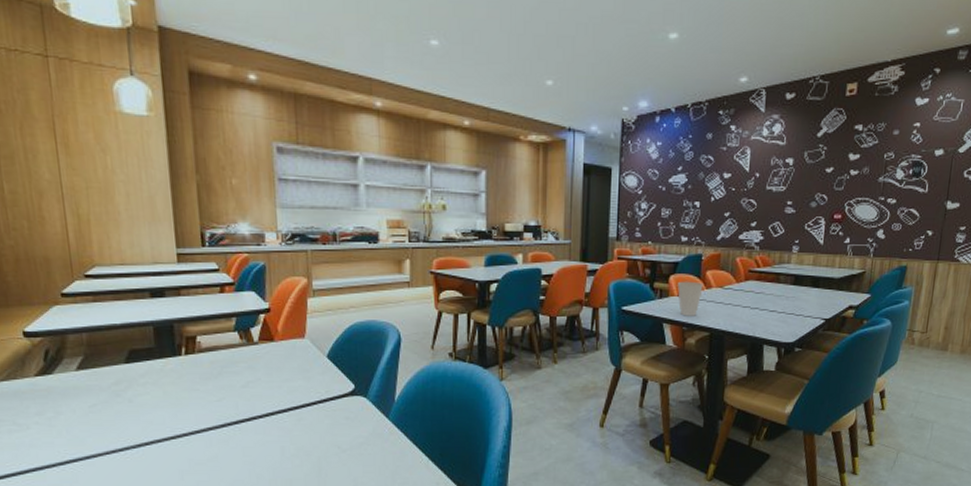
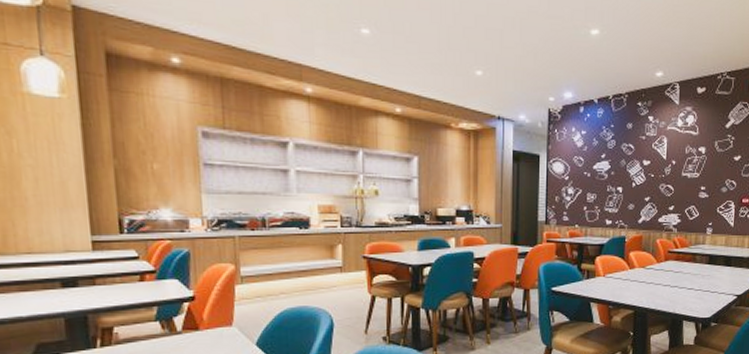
cup: present [678,281,703,316] -> none [603,262,627,295]

